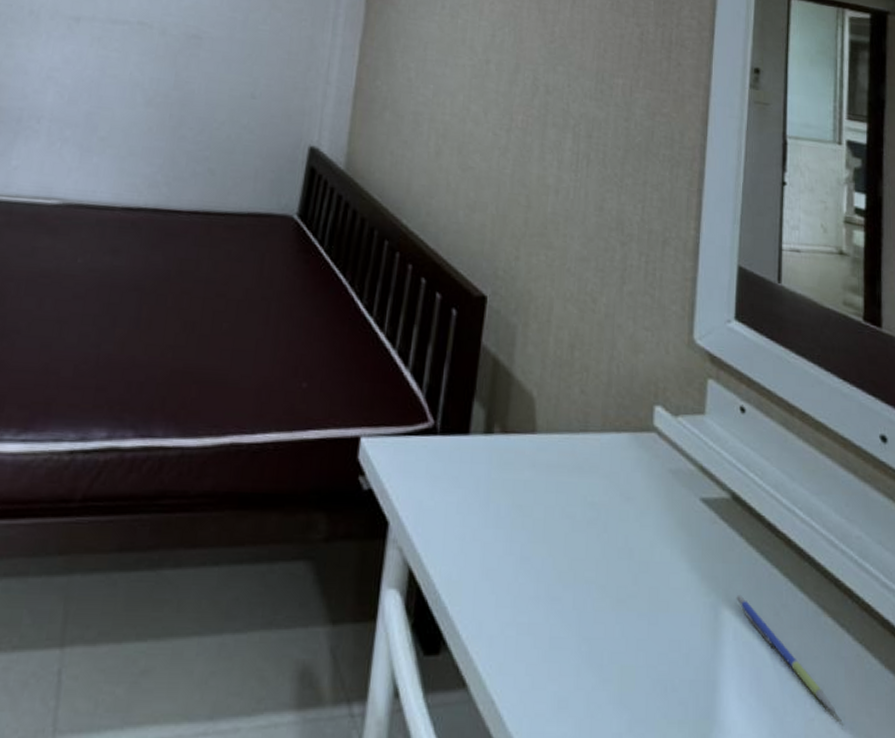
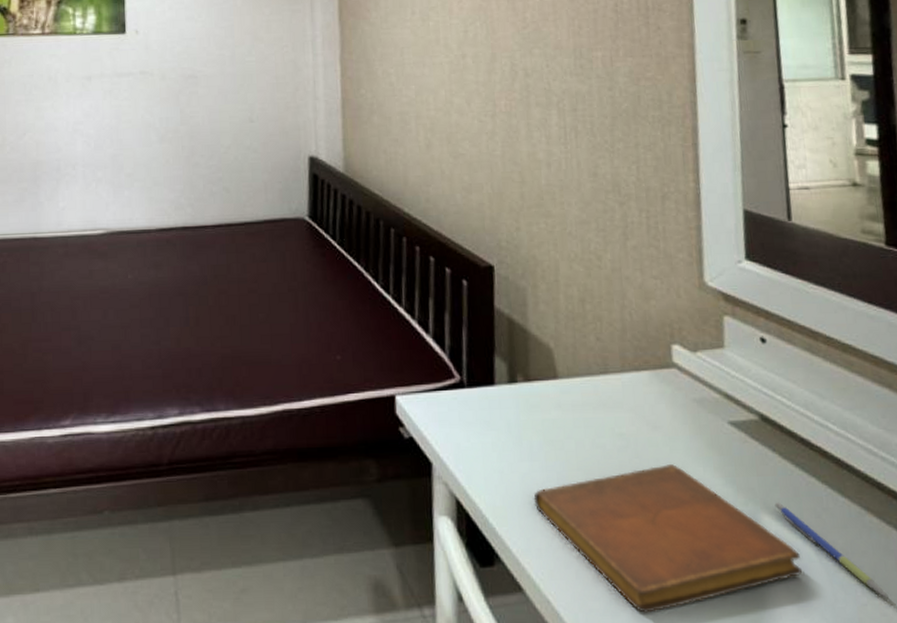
notebook: none [493,543,756,722] -> present [533,464,803,614]

